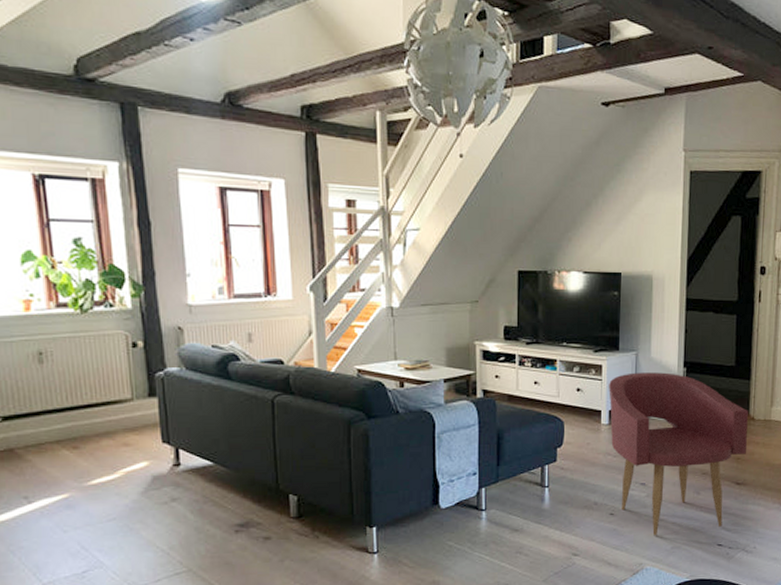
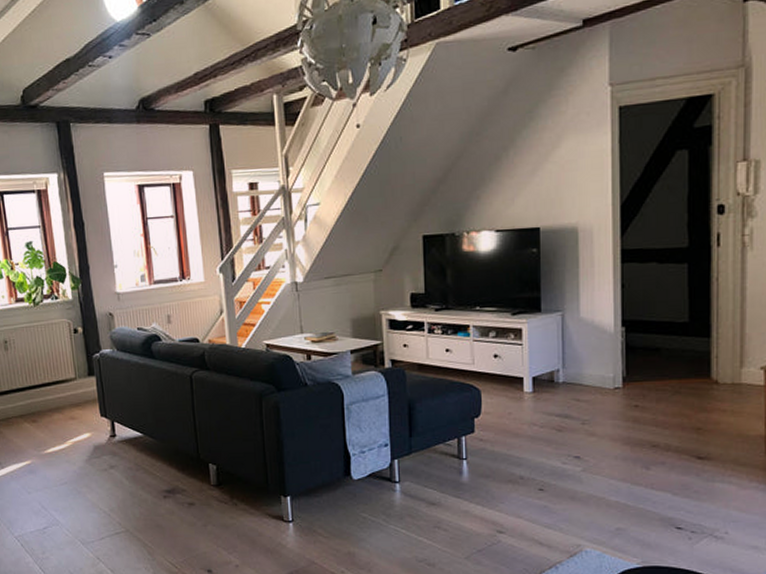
armchair: present [609,372,748,536] -> none [531,333,709,515]

